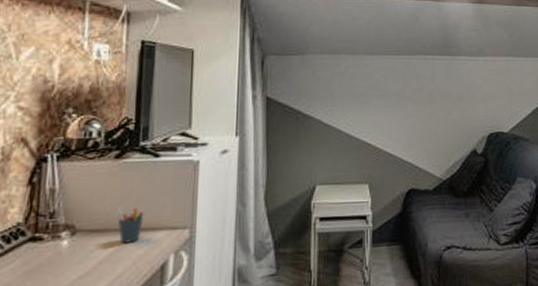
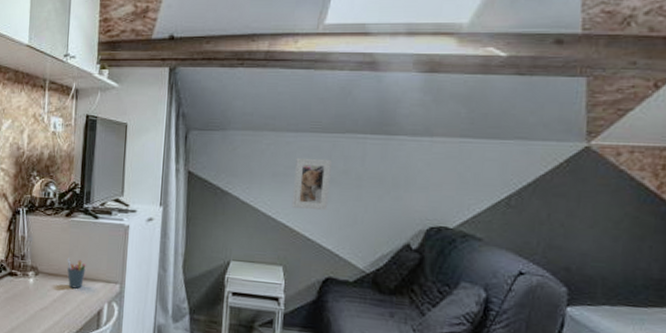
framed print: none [373,78,406,127] -> present [291,157,331,211]

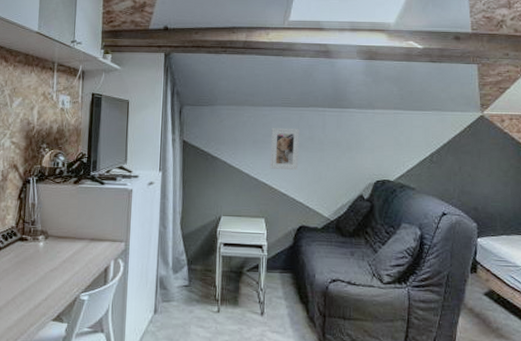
pen holder: present [67,258,86,289] -> none [75,222,93,249]

